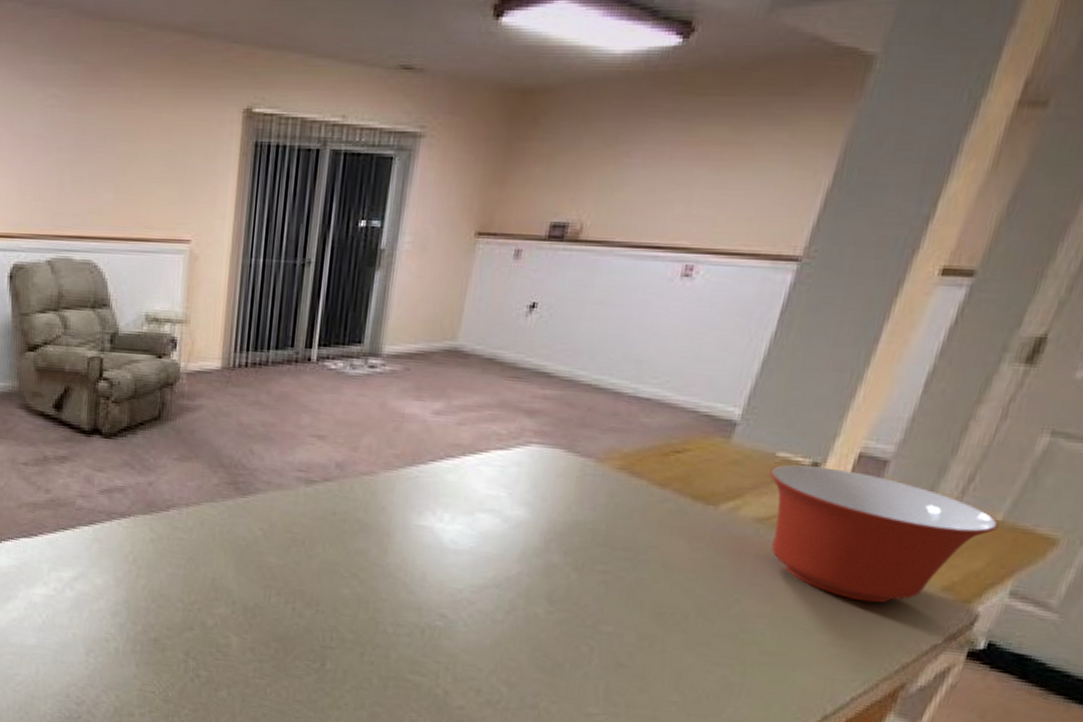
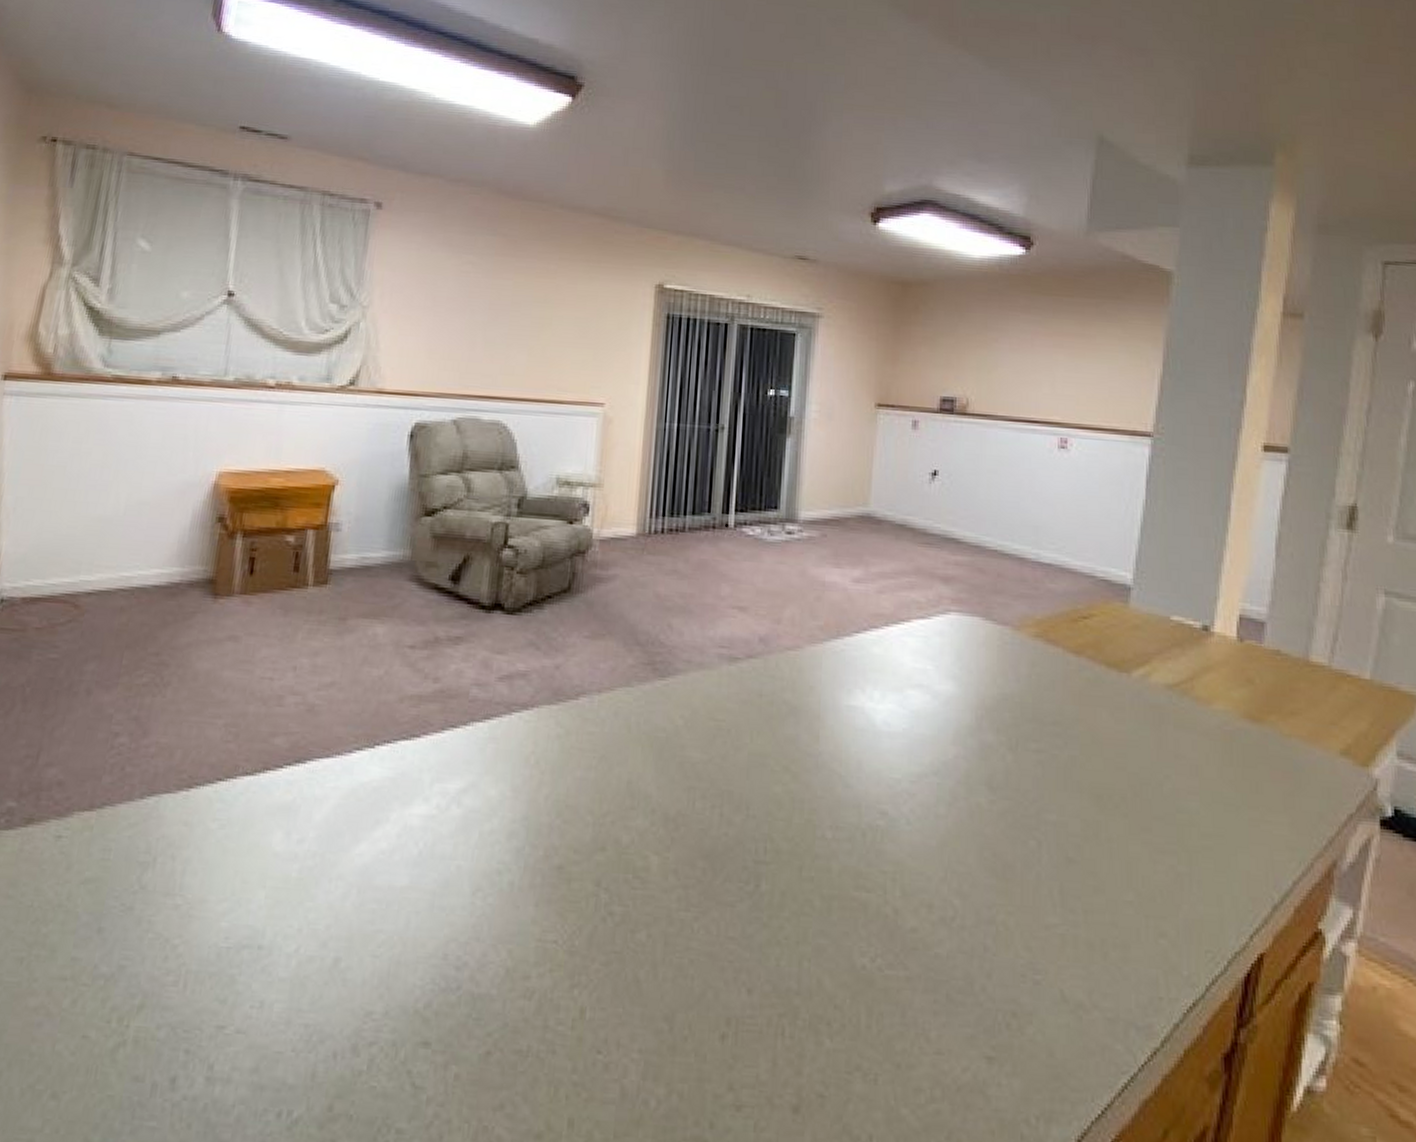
mixing bowl: present [770,464,999,603] -> none [1169,628,1369,772]

